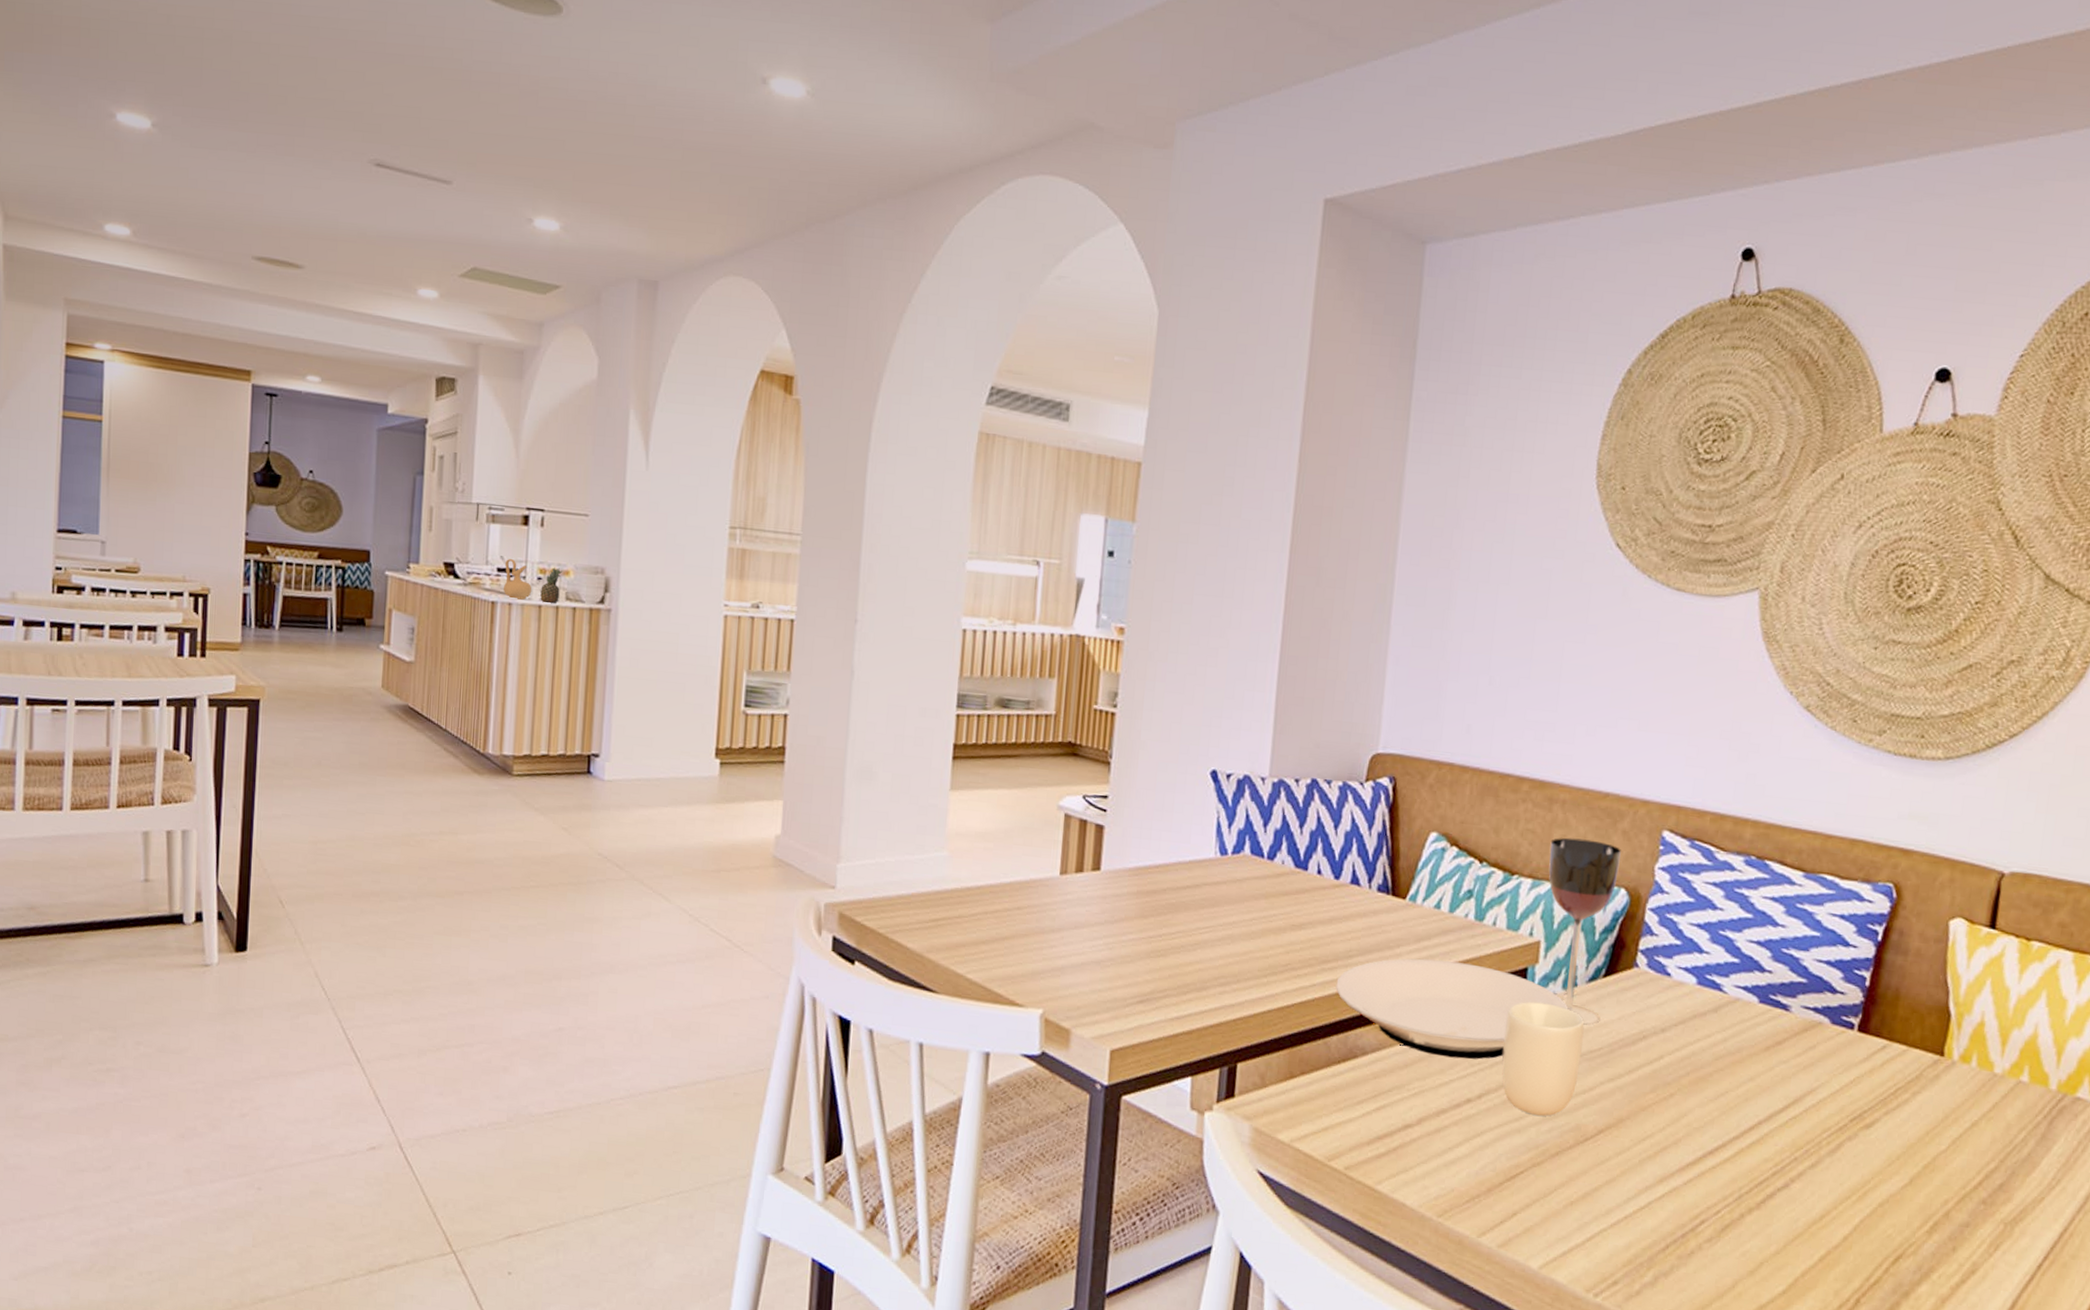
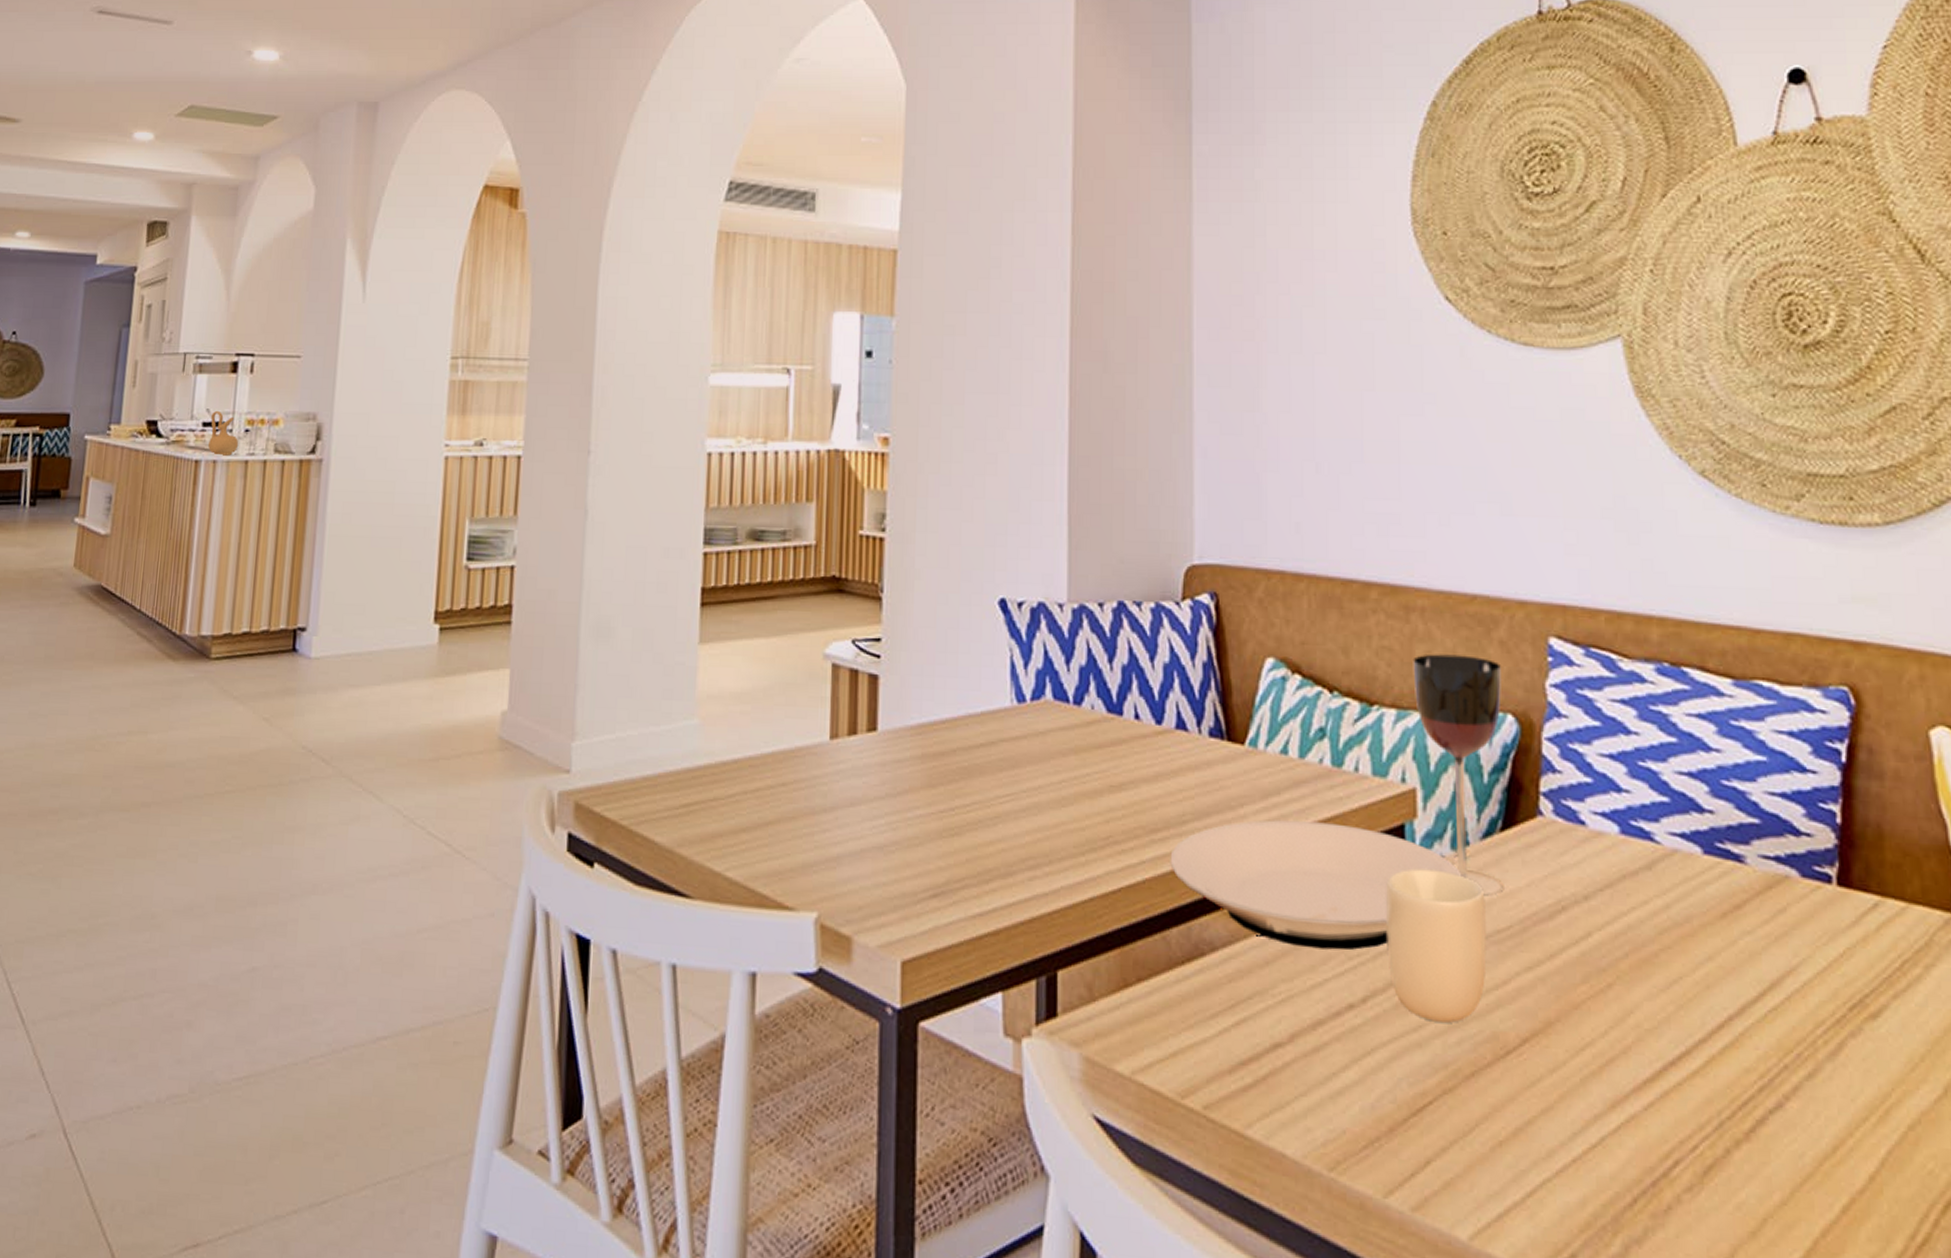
fruit: present [540,567,563,604] -> none [247,417,273,458]

